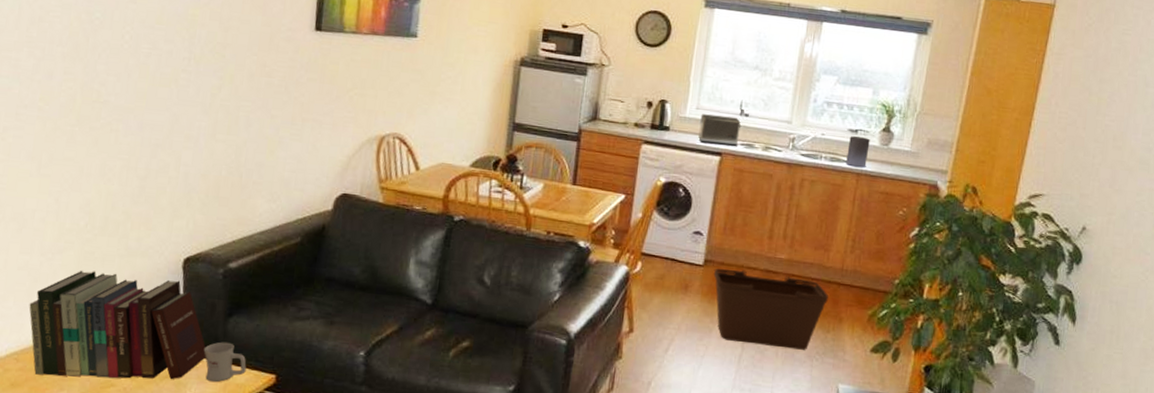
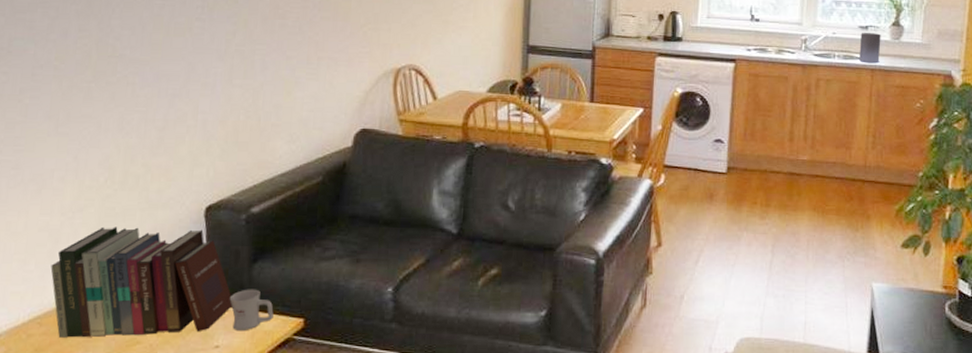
toaster: present [698,114,742,147] -> none [711,22,753,53]
bicycle basket: present [713,268,828,350] -> none [737,174,854,251]

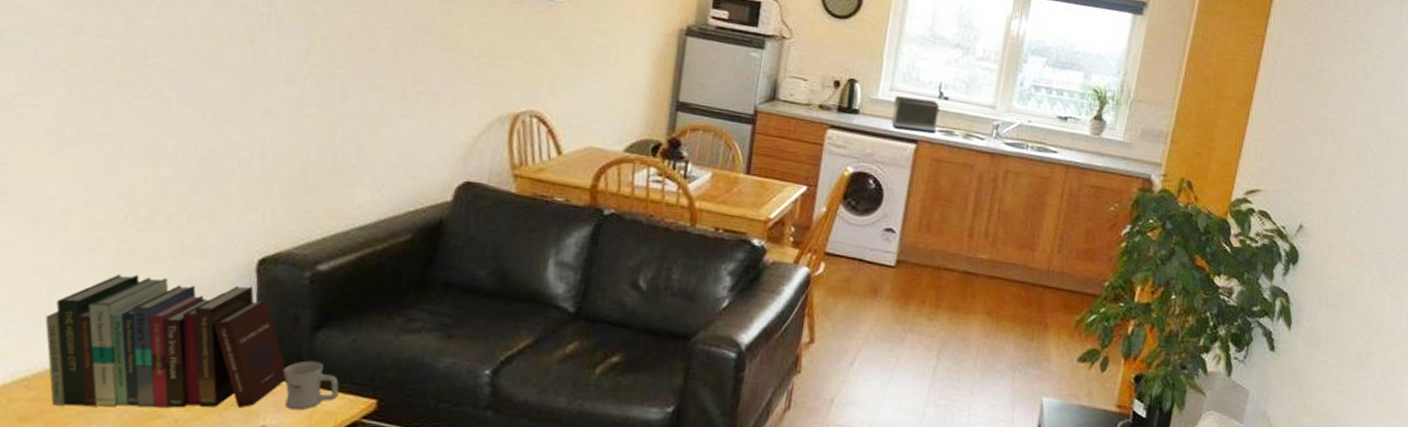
toaster: none [711,22,753,53] -> present [891,96,940,134]
canister: present [859,33,881,64] -> none [1054,124,1081,160]

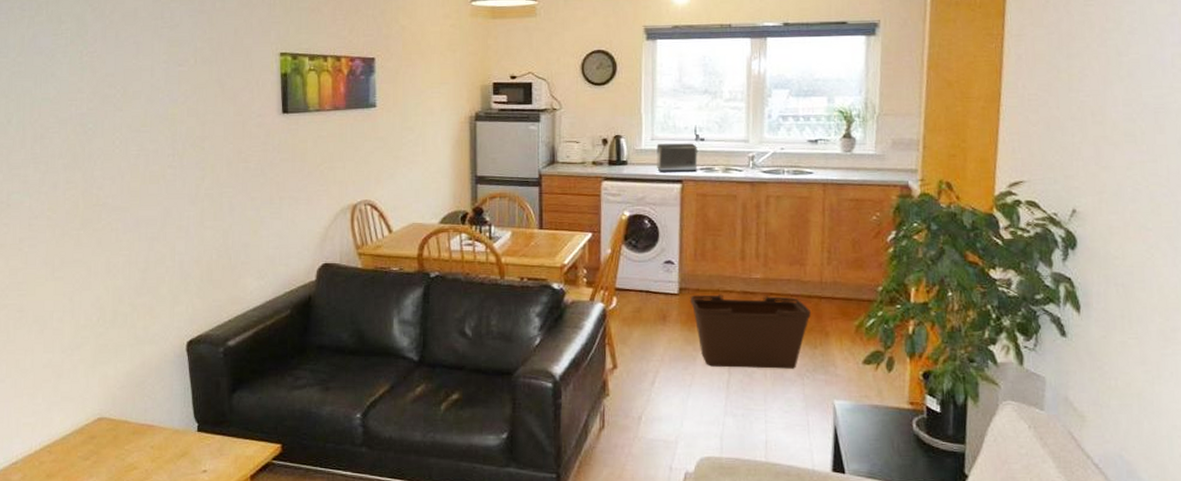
books: present [45,273,287,408] -> none [56,362,216,464]
mug: present [282,360,340,410] -> none [213,417,253,456]
bicycle basket: none [906,269,1033,360] -> present [689,294,811,369]

